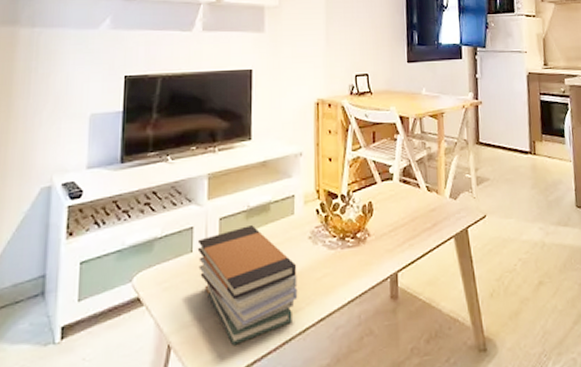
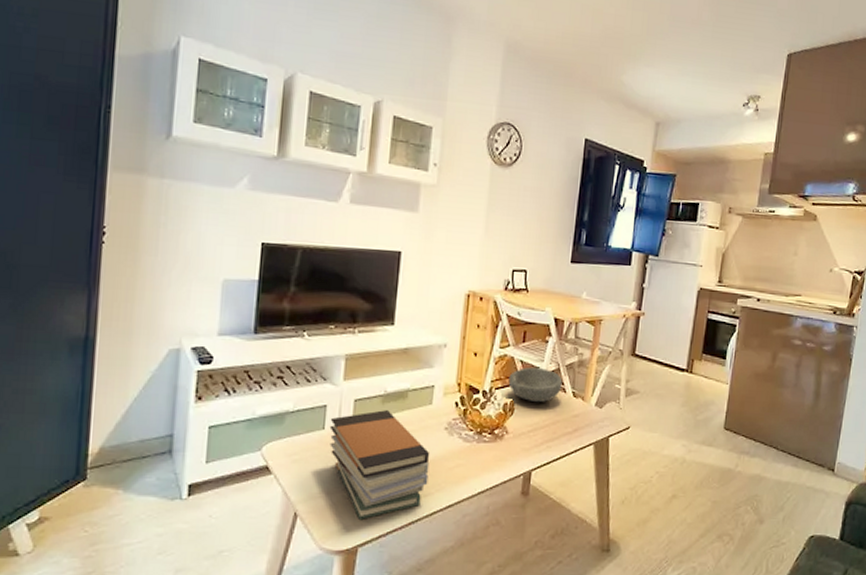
bowl: none [364,165,416,201] -> present [508,366,563,402]

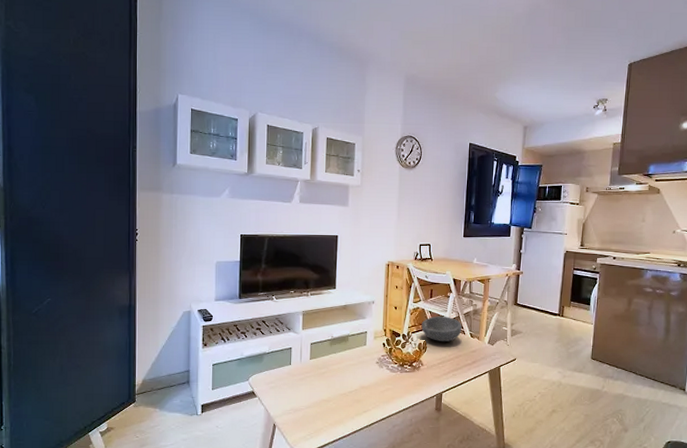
book stack: present [329,410,430,519] -> none [294,350,367,429]

